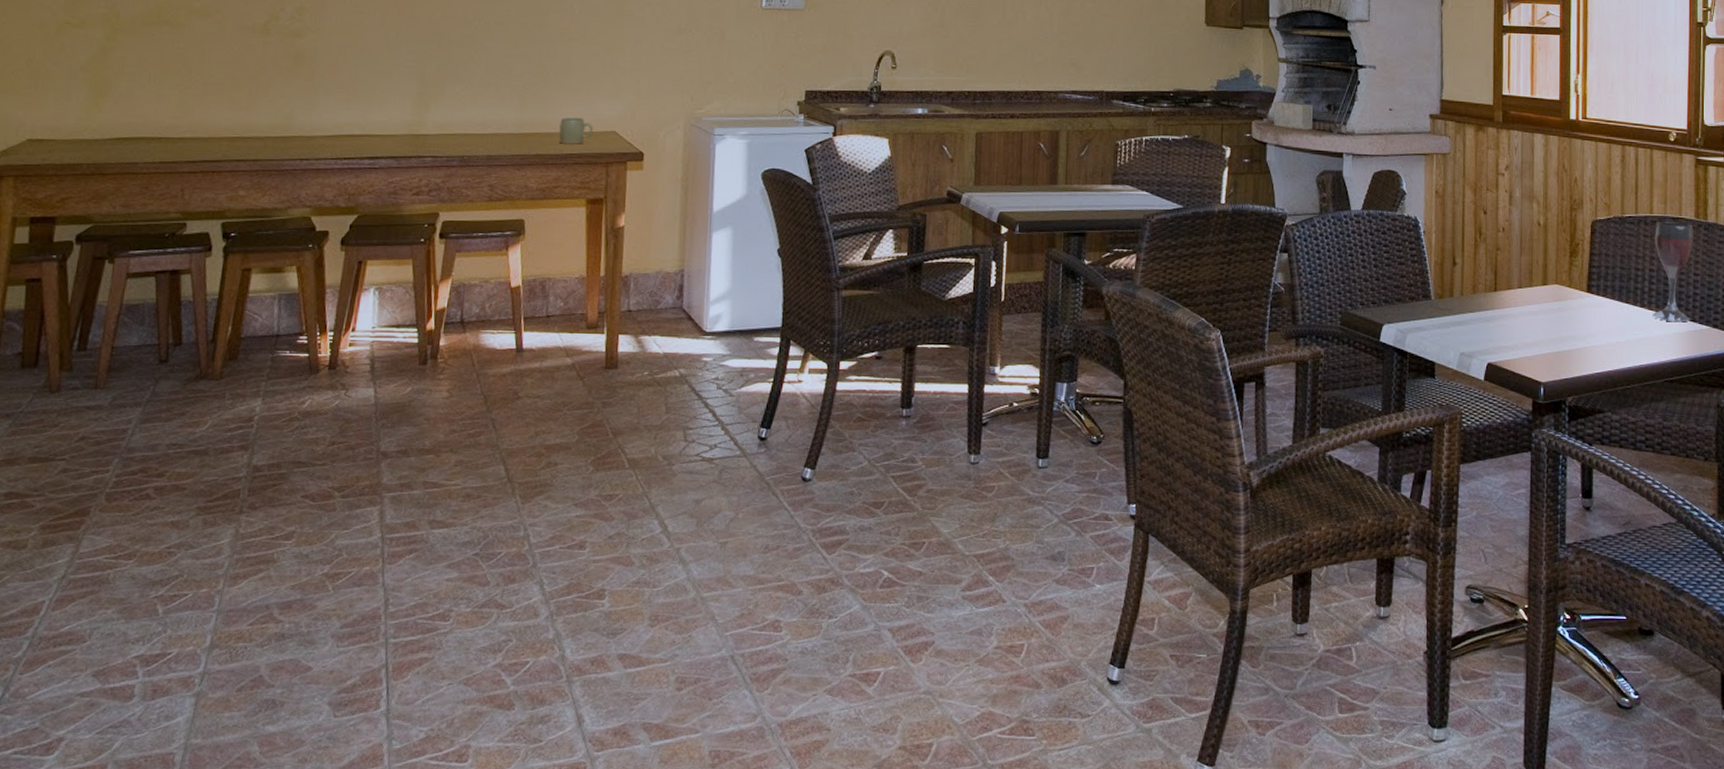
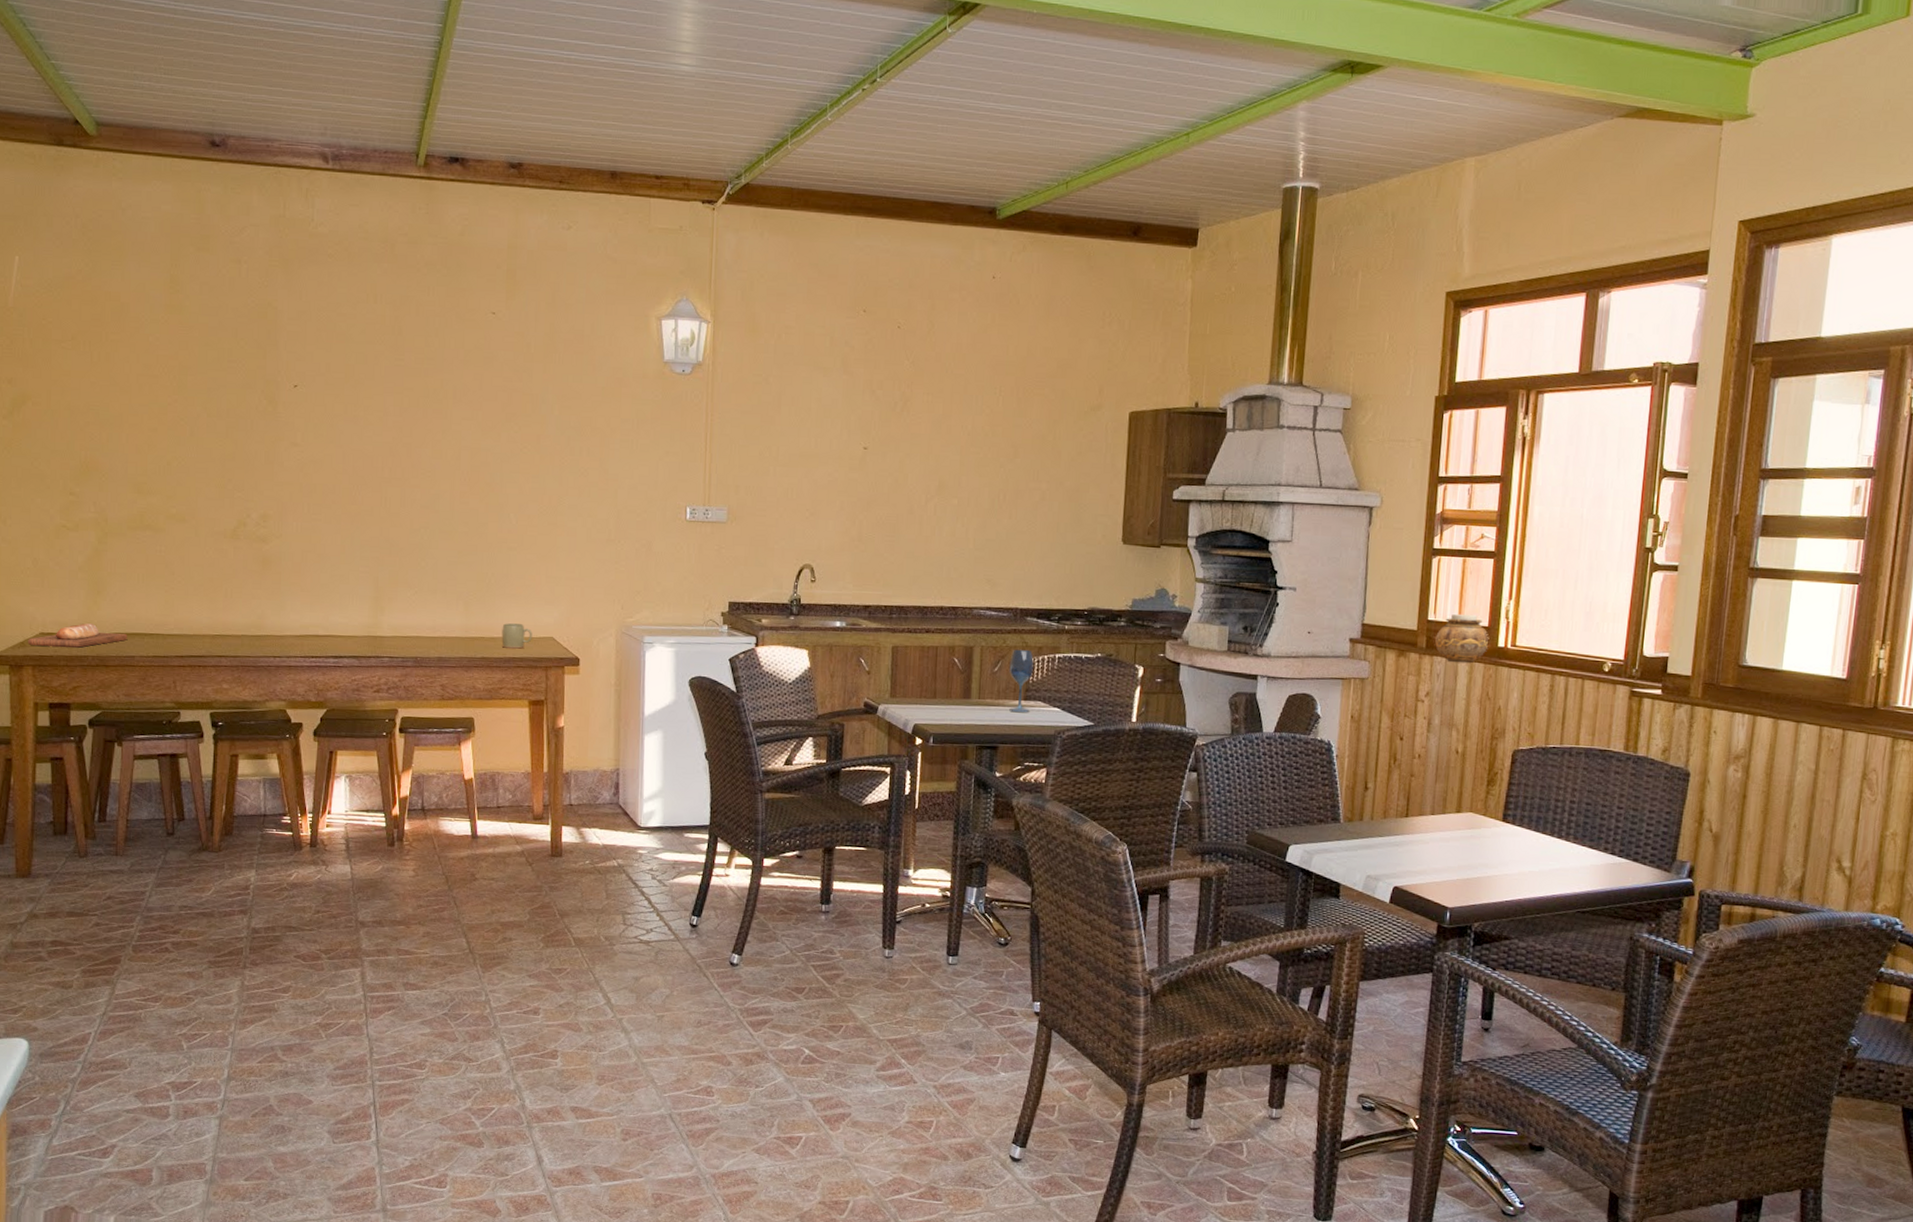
bread loaf: none [10,128,132,155] -> present [27,623,128,648]
wineglass: none [1096,132,1122,197] -> present [1009,649,1034,712]
decorative pot: none [1511,88,1561,137] -> present [1435,614,1490,664]
cup: present [1652,221,1693,322] -> none [1569,753,1621,855]

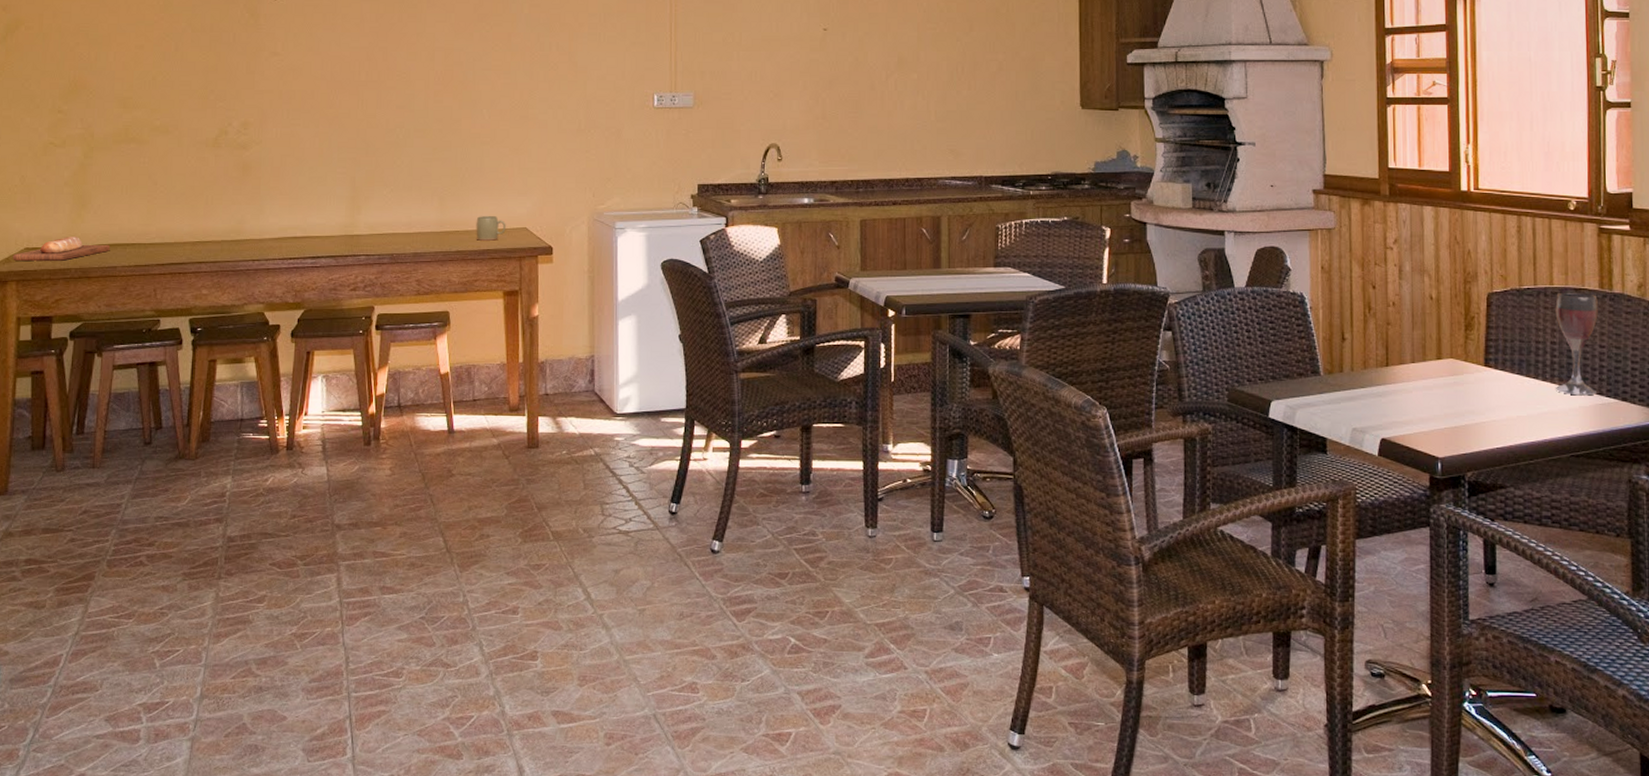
wineglass: present [1009,649,1034,712] -> none [977,216,1002,279]
decorative pot: present [1435,614,1490,664] -> none [1398,160,1452,209]
cup: none [1569,753,1621,855] -> present [1555,292,1598,396]

